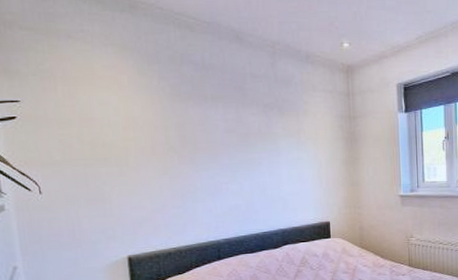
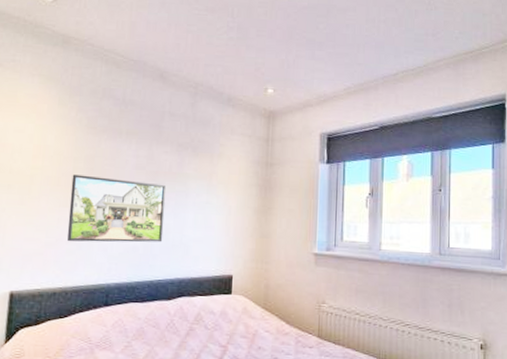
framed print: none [165,142,262,207] -> present [67,174,166,243]

